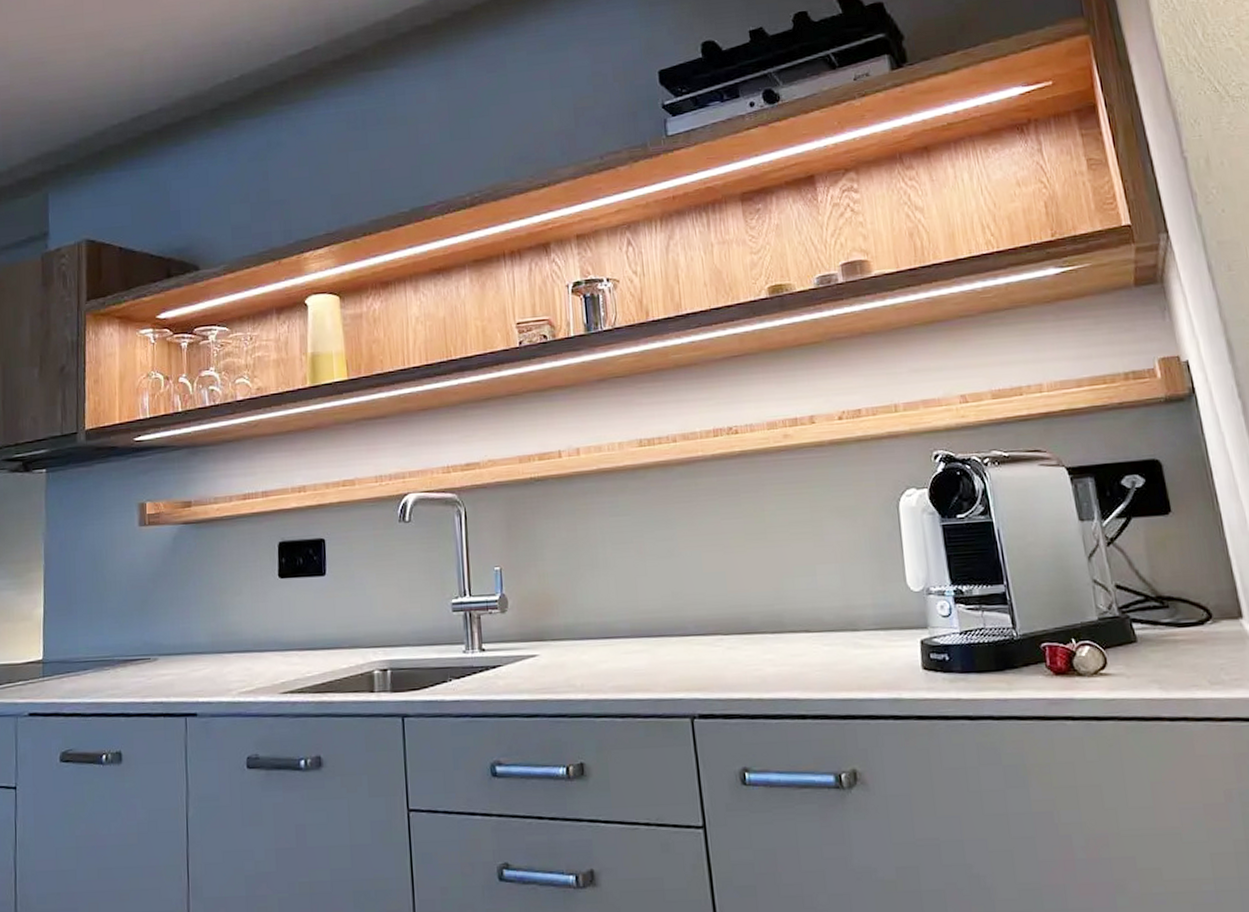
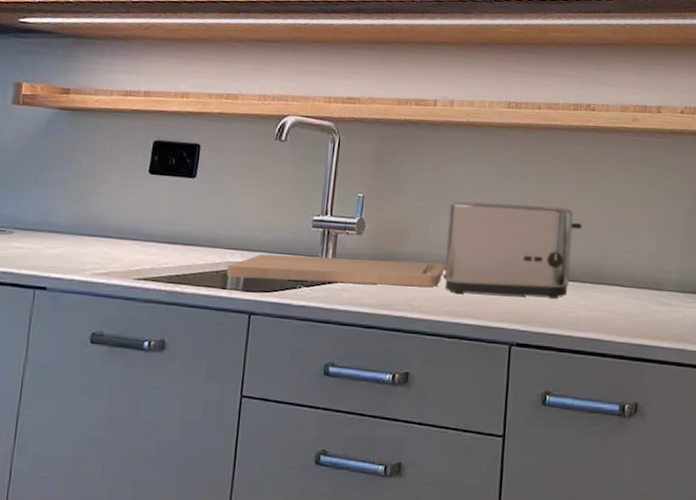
cutting board: none [372,632,604,679] -> present [227,254,446,287]
toaster: none [595,548,749,665] -> present [442,201,582,298]

